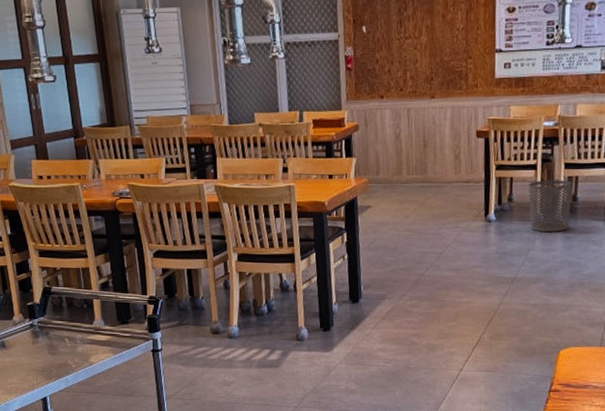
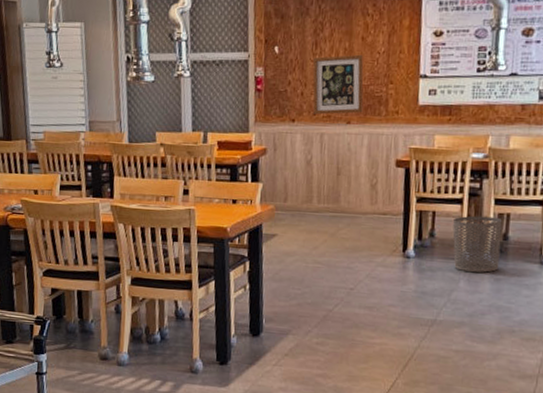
wall art: none [398,31,446,91] -> present [313,54,364,115]

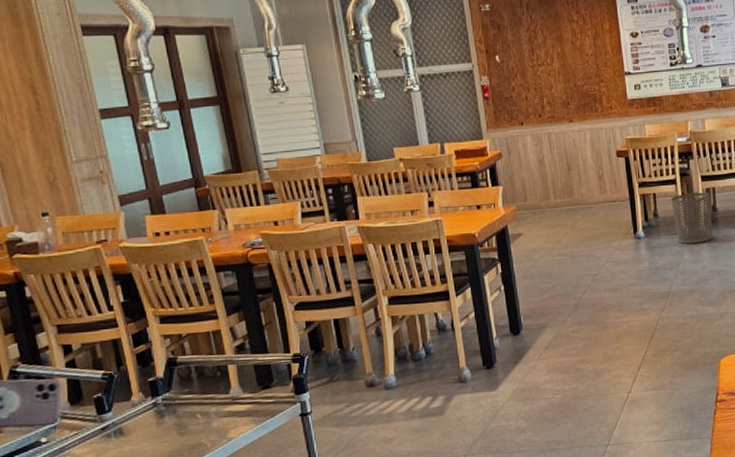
wall art: present [313,54,364,115] -> none [532,57,582,116]

